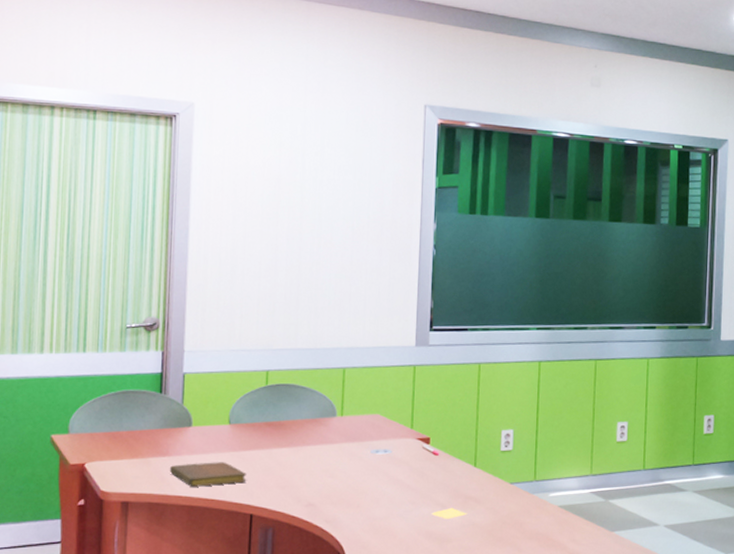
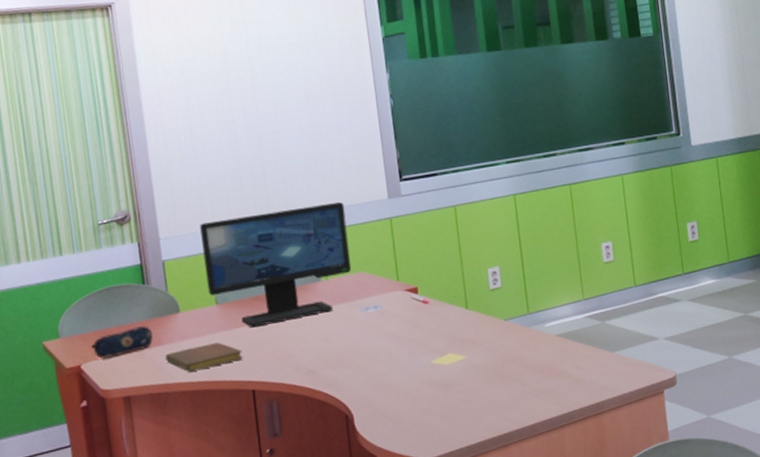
pencil case: none [98,434,162,462] -> present [91,326,154,359]
computer monitor: none [223,341,371,453] -> present [200,201,352,328]

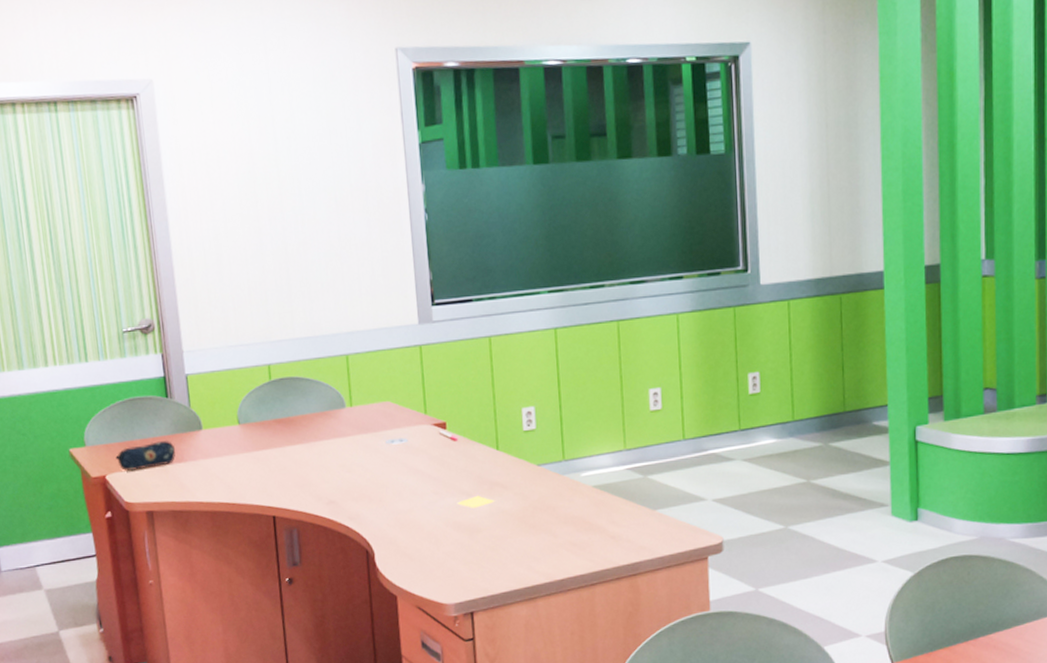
notebook: present [165,342,243,372] -> none [188,464,264,492]
computer monitor: present [200,201,352,328] -> none [223,323,378,452]

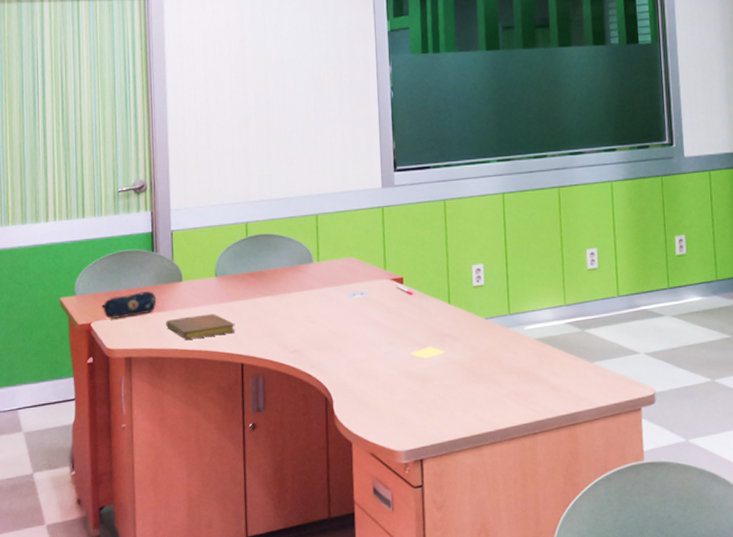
notebook: none [188,464,264,492] -> present [166,314,235,340]

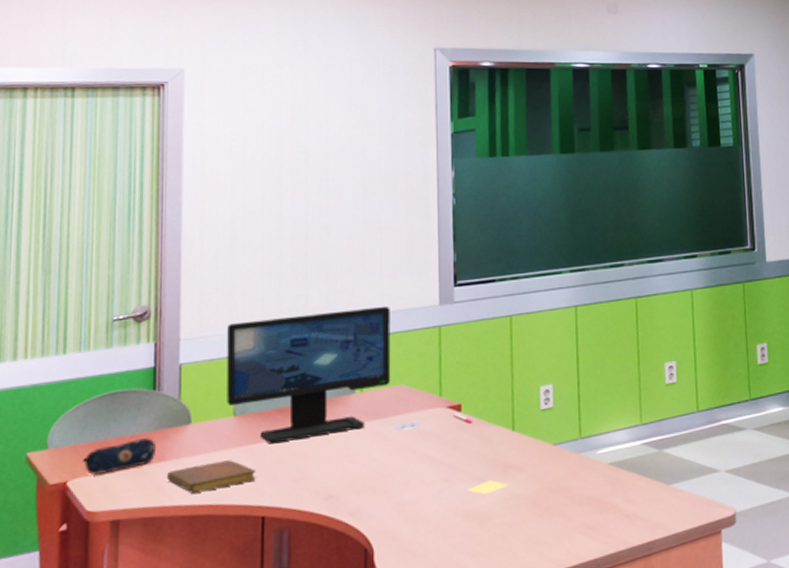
computer monitor: none [207,187,343,303] -> present [227,306,391,445]

